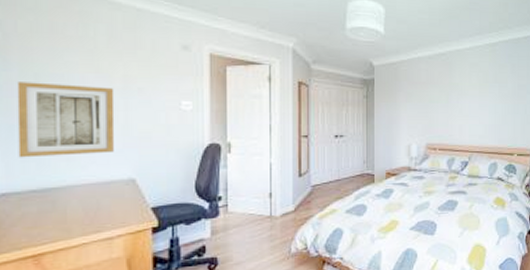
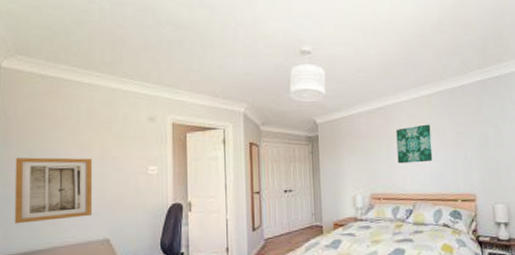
wall art: none [456,74,492,114] -> present [396,124,433,164]

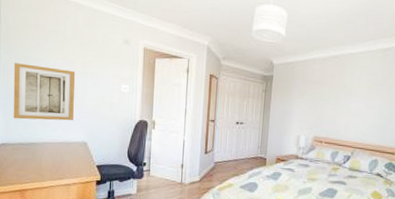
wall art: present [396,124,433,164] -> none [344,77,382,115]

